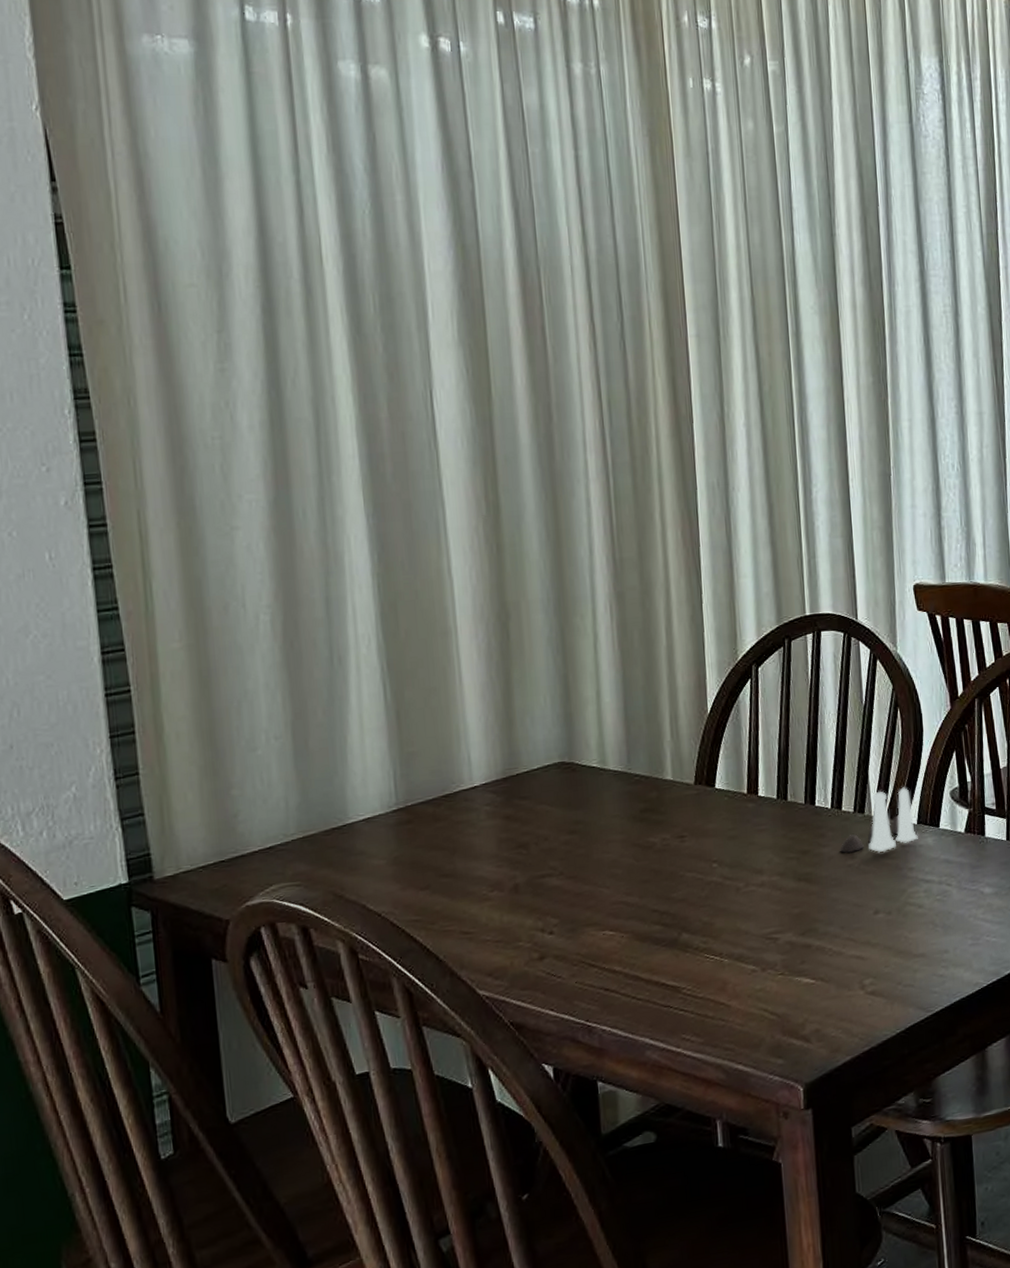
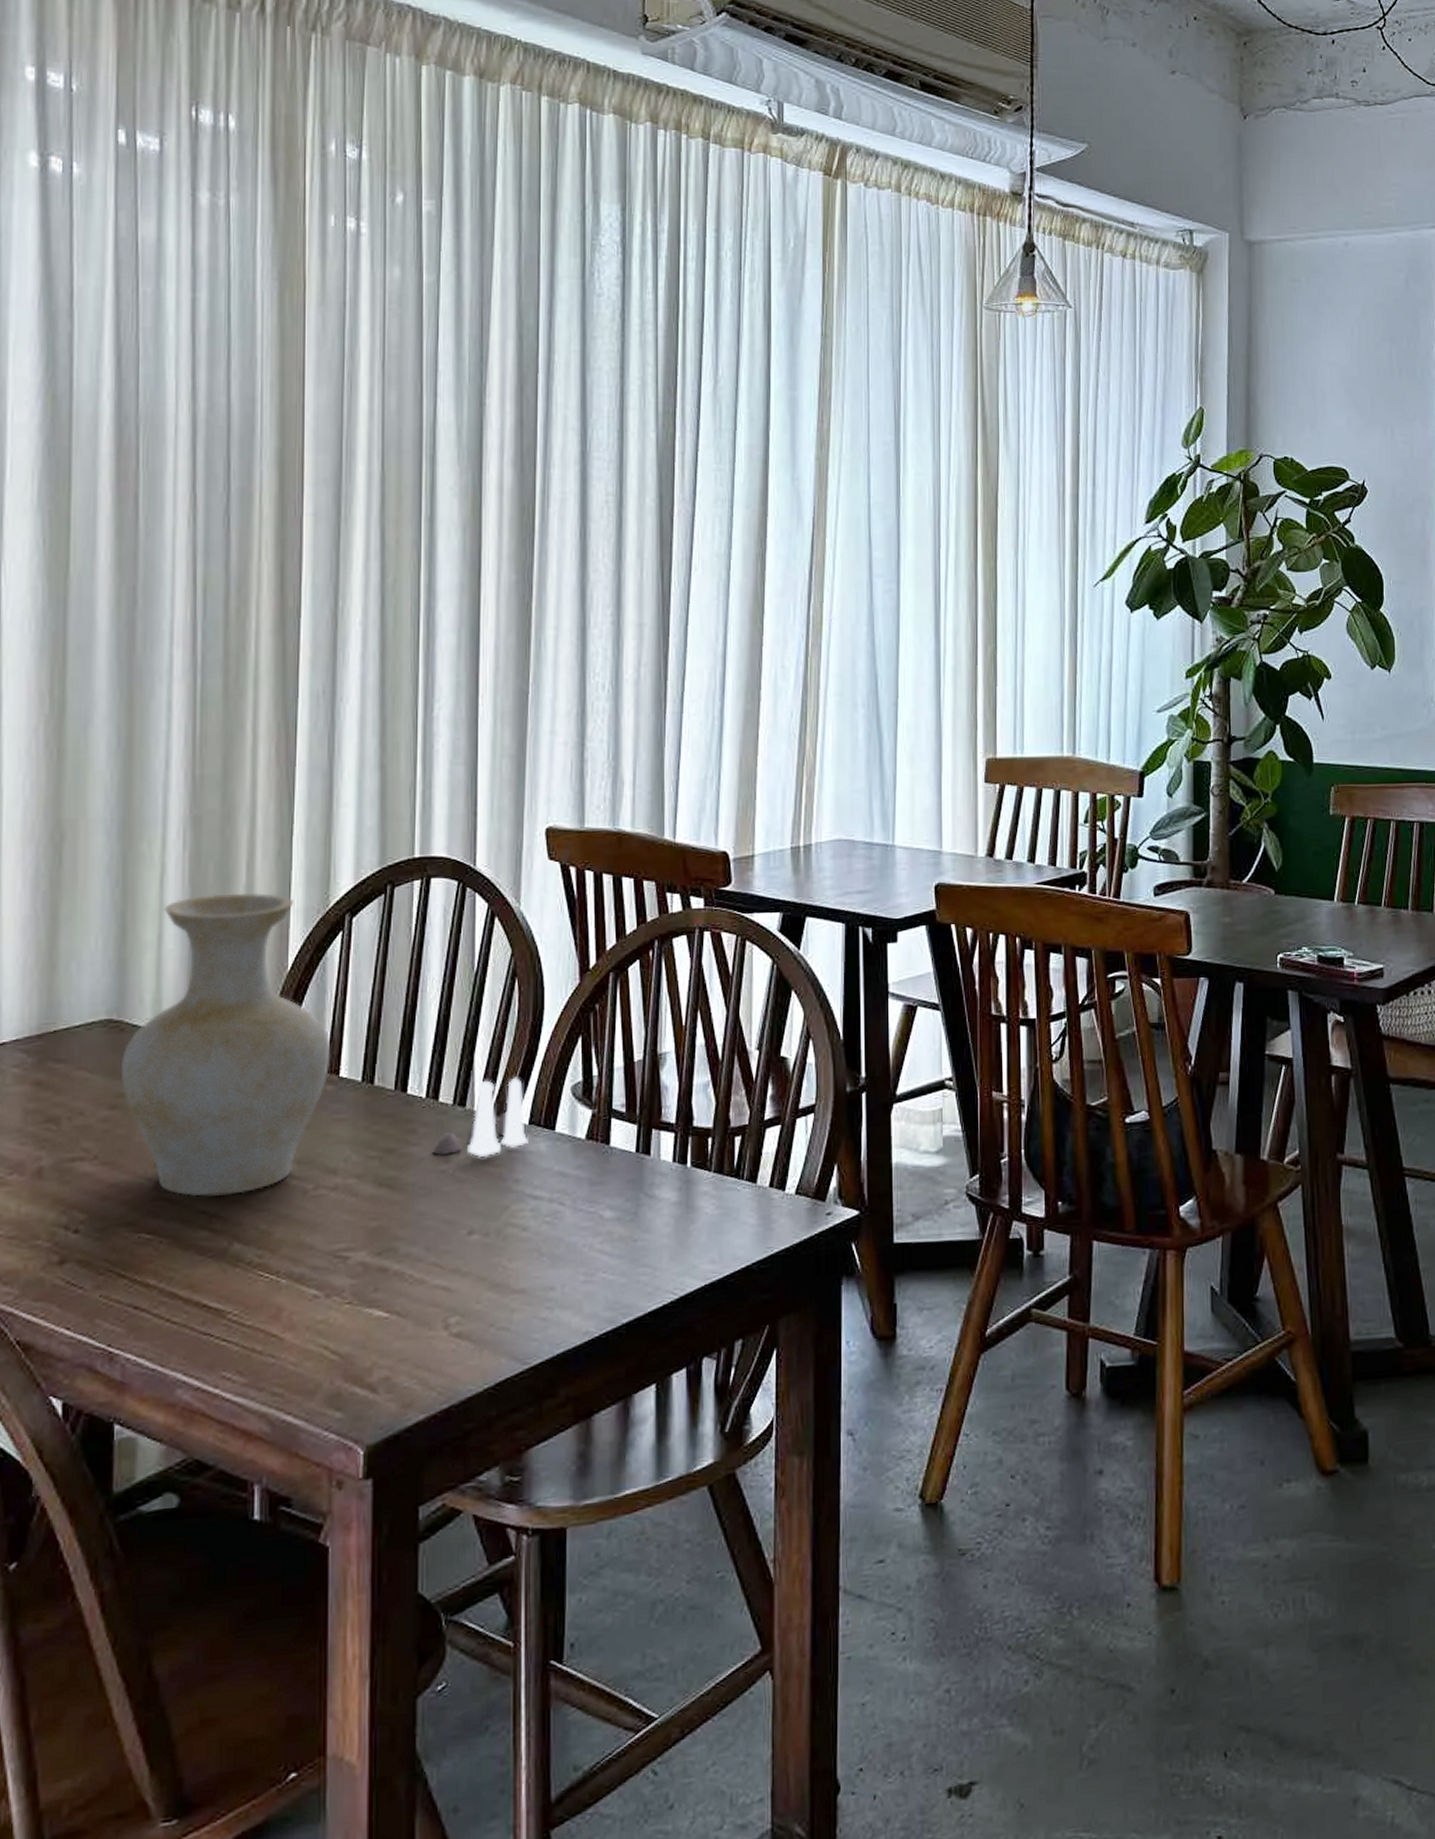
vase: none [576,651,750,899] -> present [122,892,331,1197]

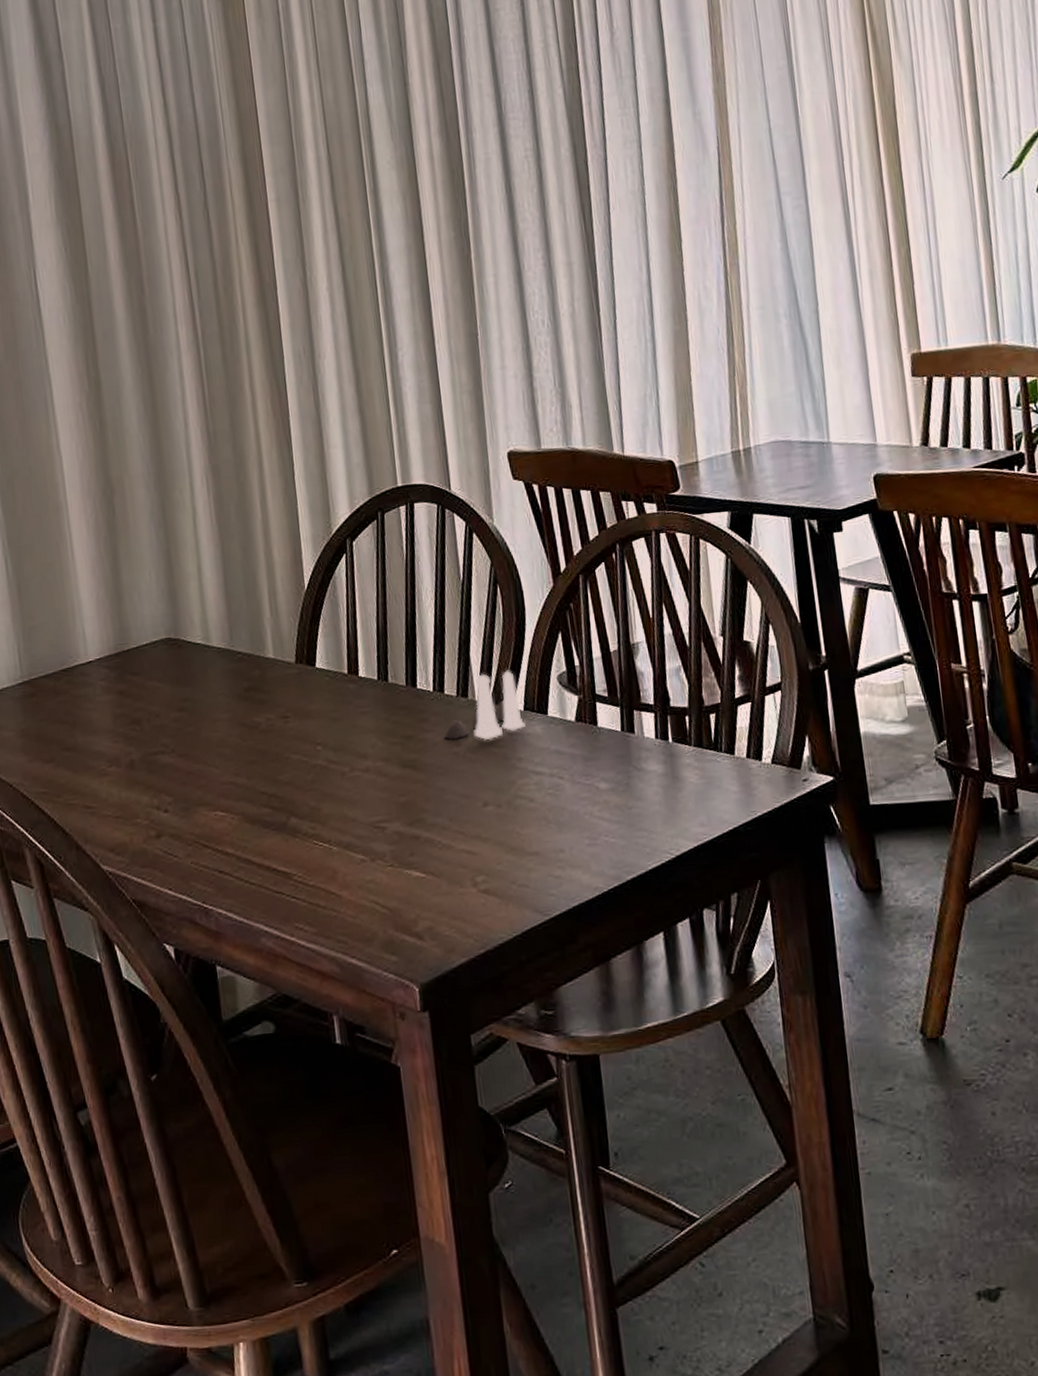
vase: present [122,892,331,1197] -> none [183,525,350,781]

